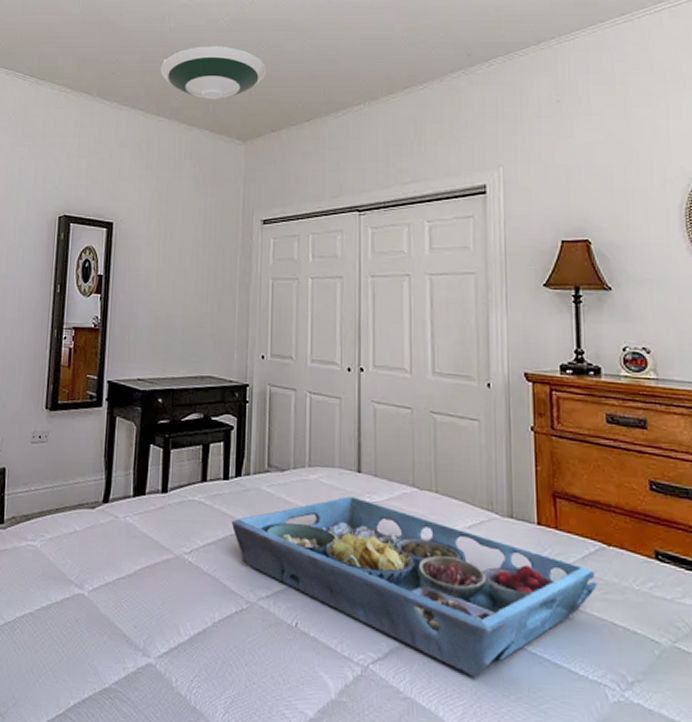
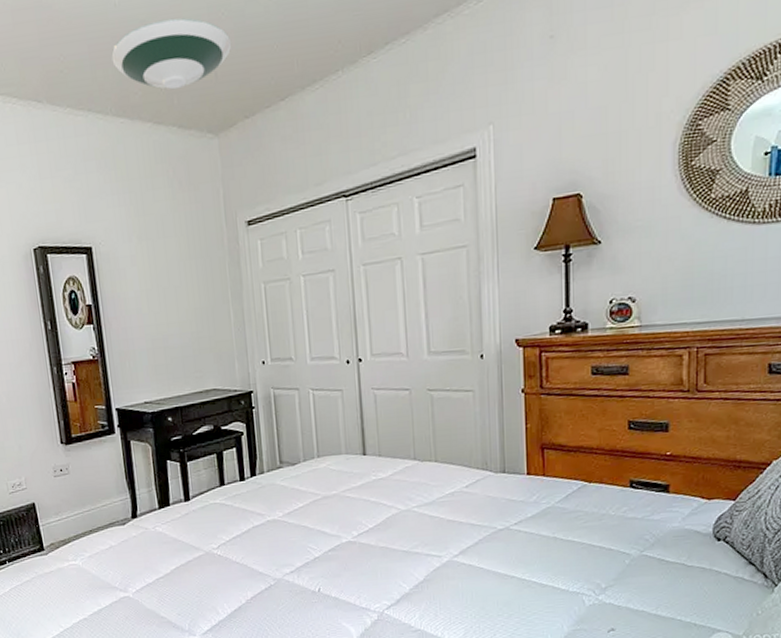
serving tray: present [232,496,598,678] -> none [253,477,579,606]

